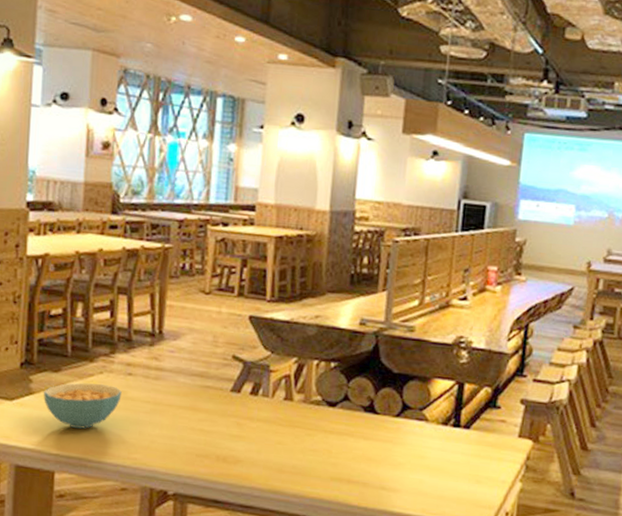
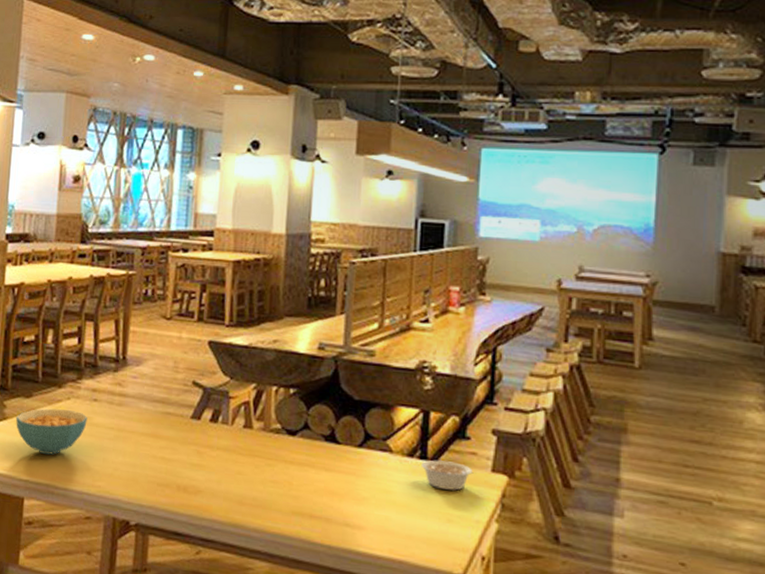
legume: none [454,427,502,455] -> present [421,459,474,491]

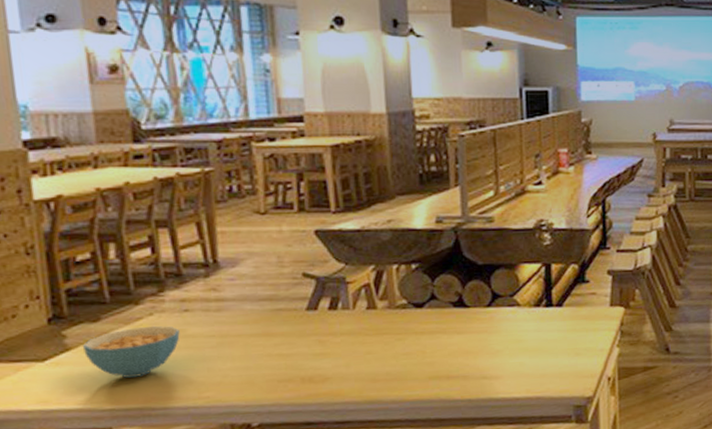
legume: present [421,459,474,491] -> none [548,304,595,329]

